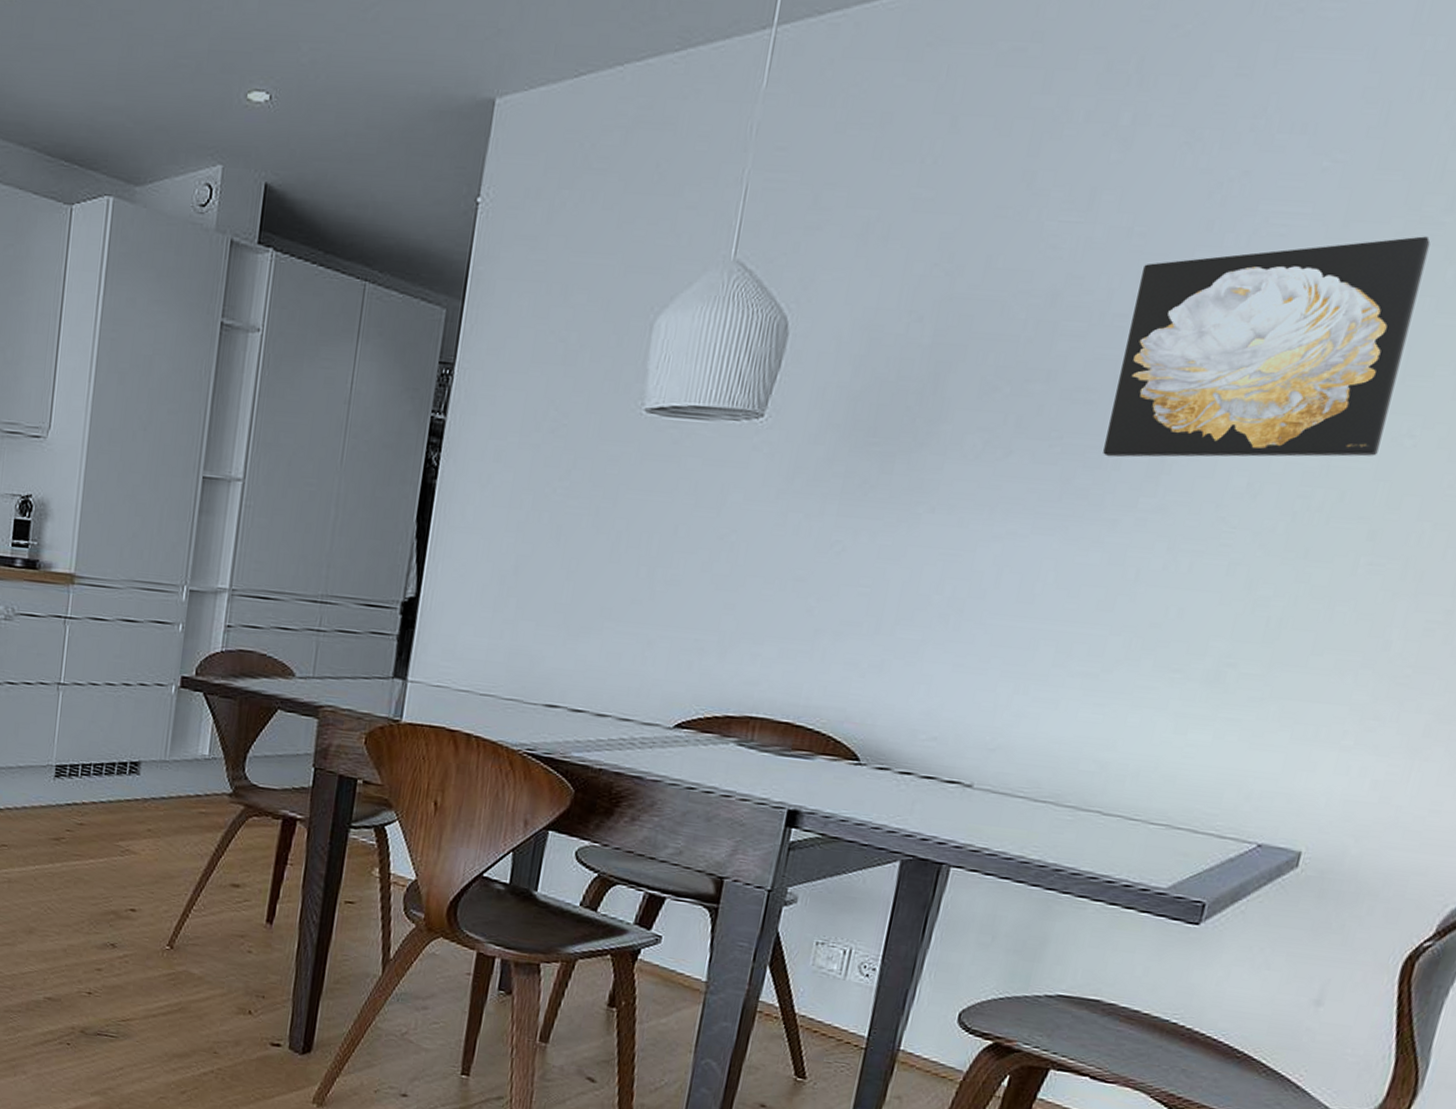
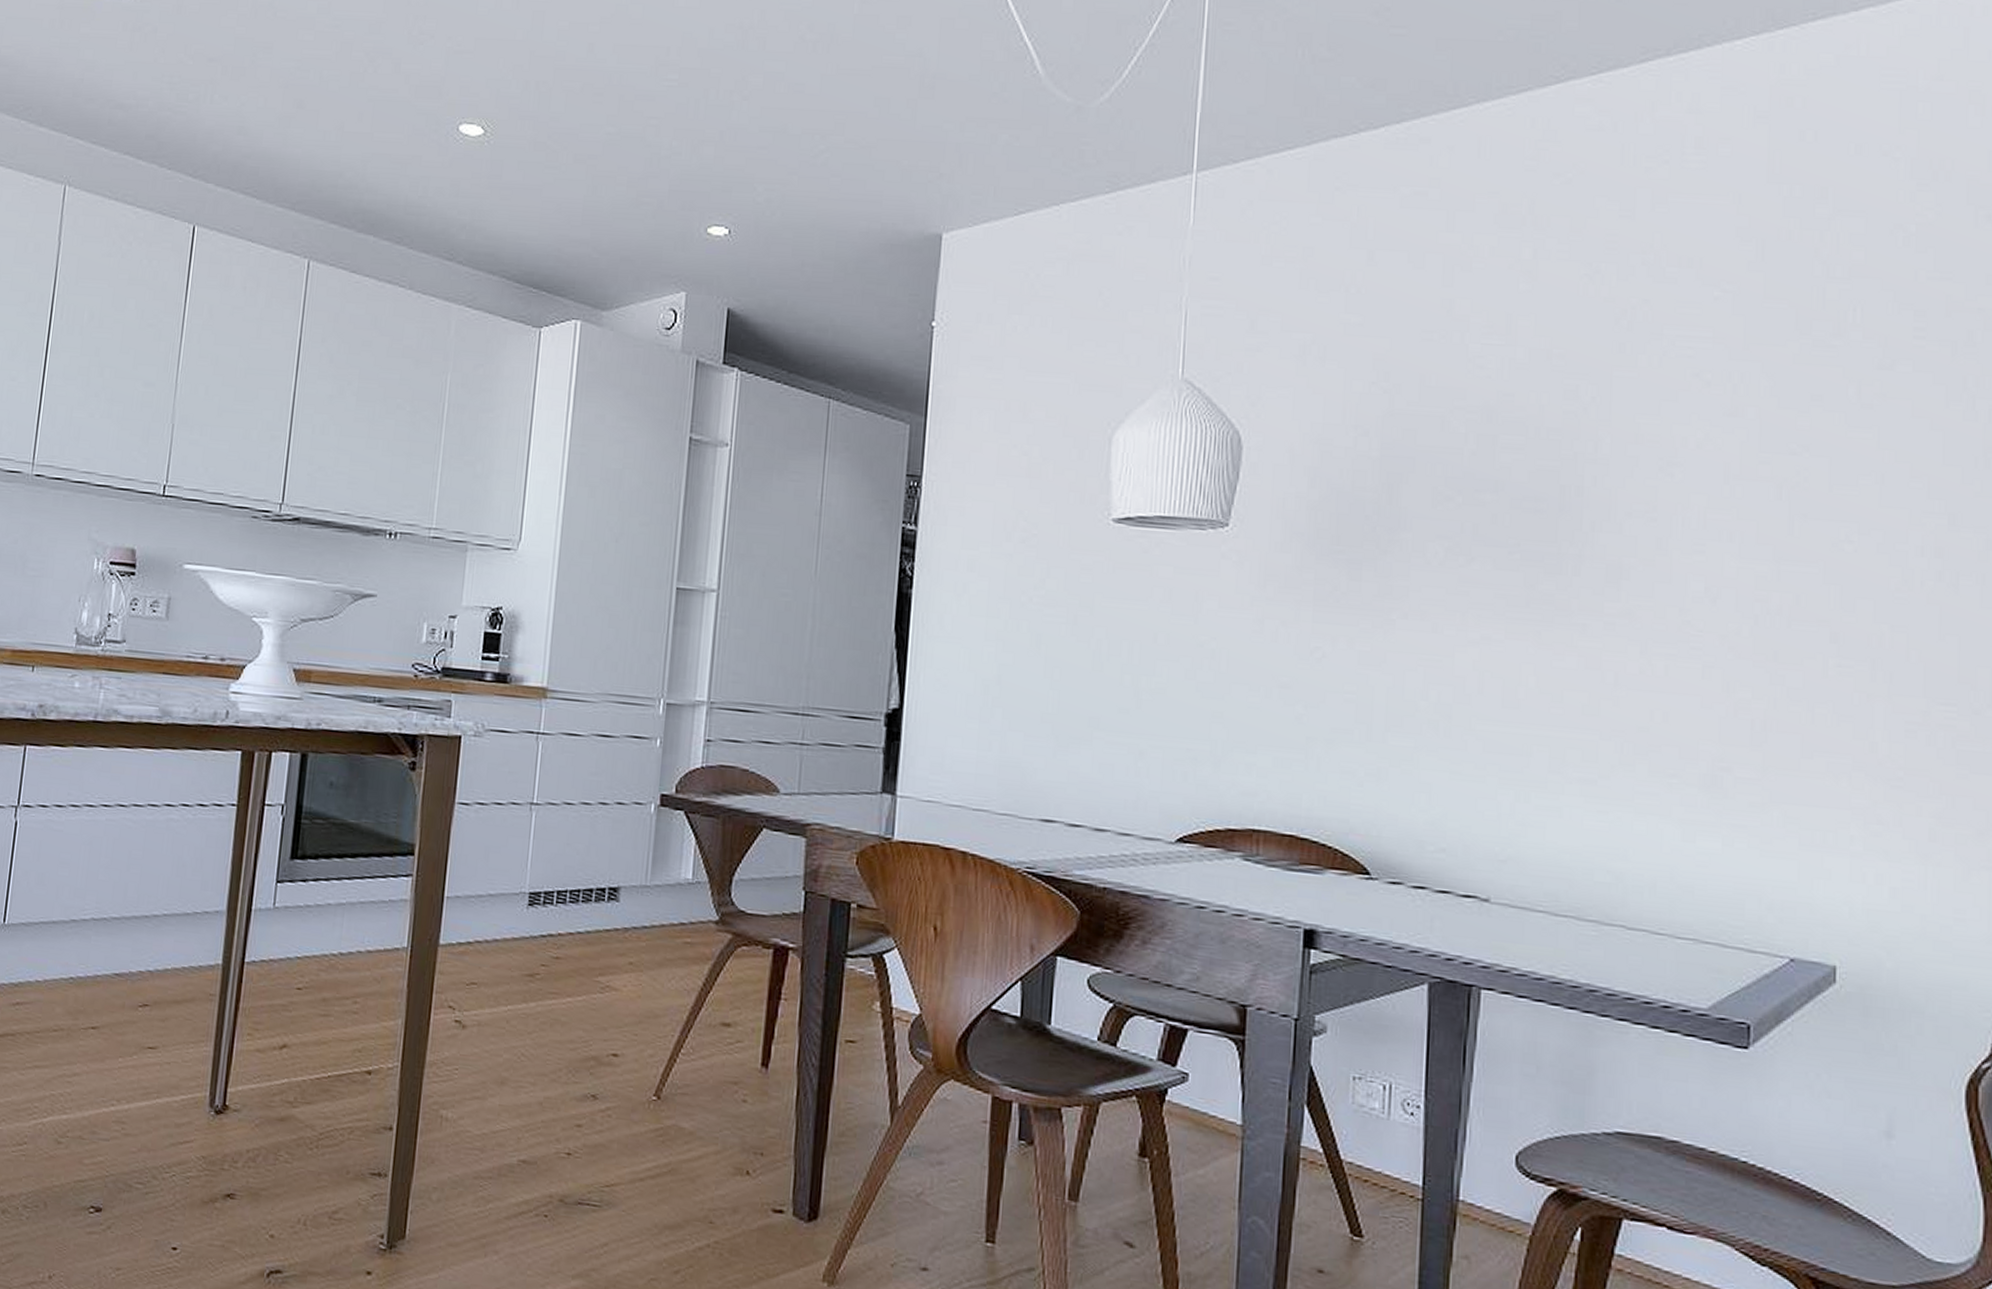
wall art: present [1103,236,1431,458] -> none [1561,357,1827,564]

